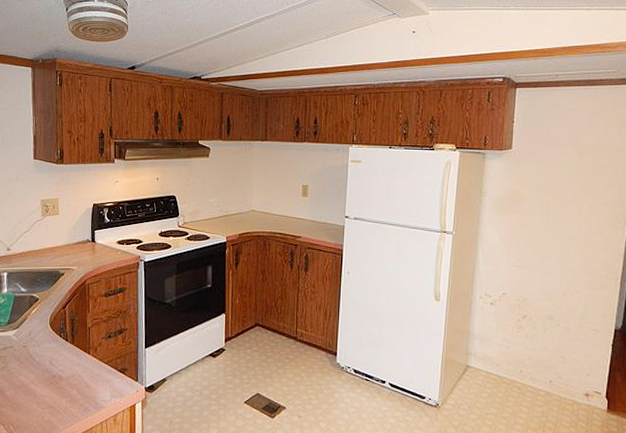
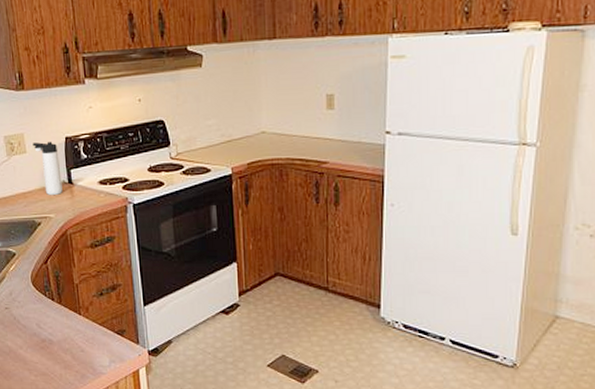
thermos bottle: none [65,207,87,251] -> present [33,142,63,196]

